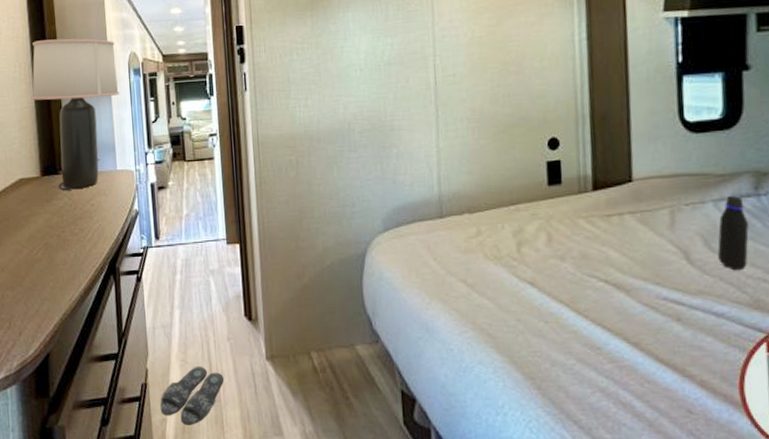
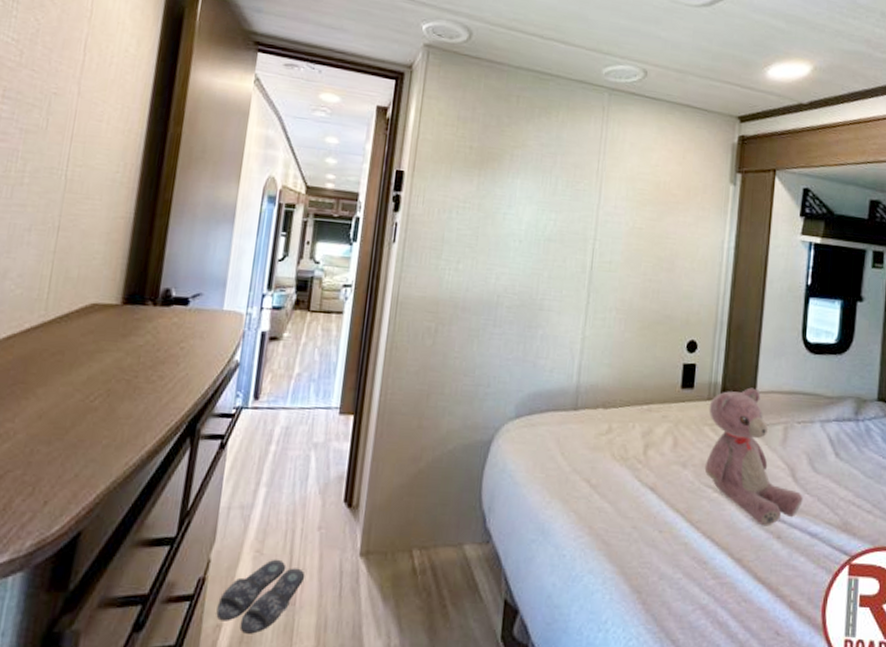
table lamp: present [31,38,119,191] -> none [130,140,252,328]
teddy bear: none [581,176,702,310] -> present [704,387,803,527]
water bottle: present [717,196,749,271] -> none [818,419,847,493]

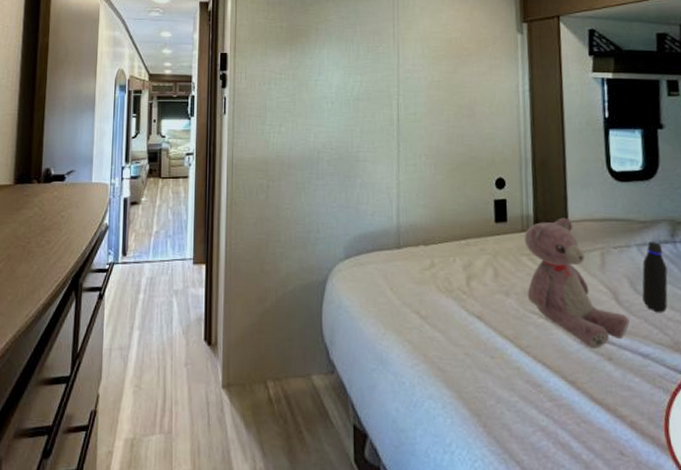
slippers: present [216,559,304,634] -> none [108,392,177,459]
water bottle: none [818,419,847,493] -> present [642,242,668,313]

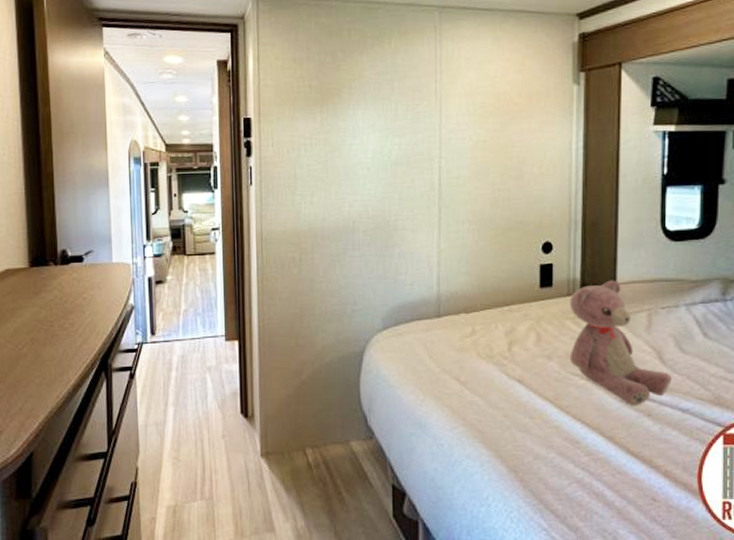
water bottle: present [642,242,668,313] -> none [687,301,715,370]

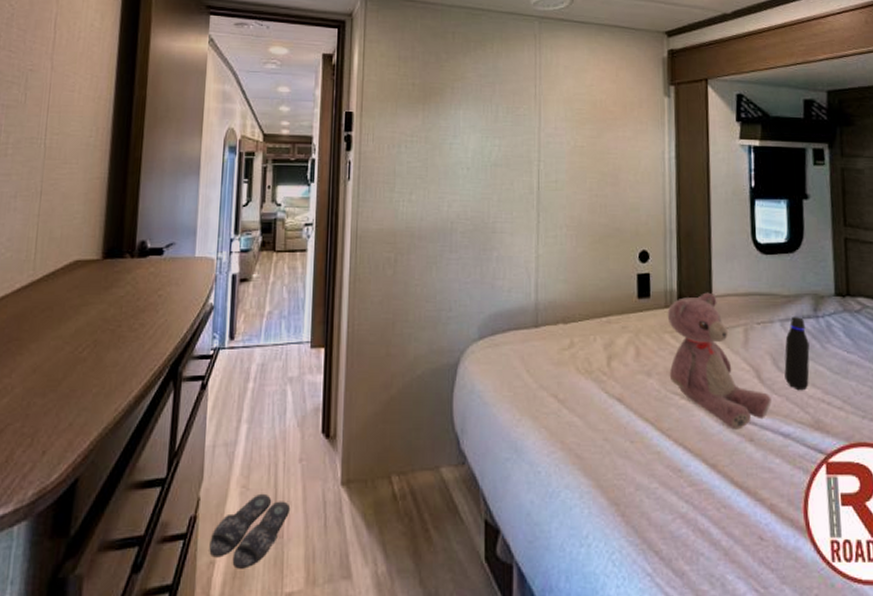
slippers: none [150,463,216,523] -> present [209,493,289,569]
water bottle: none [687,301,715,370] -> present [784,317,810,391]

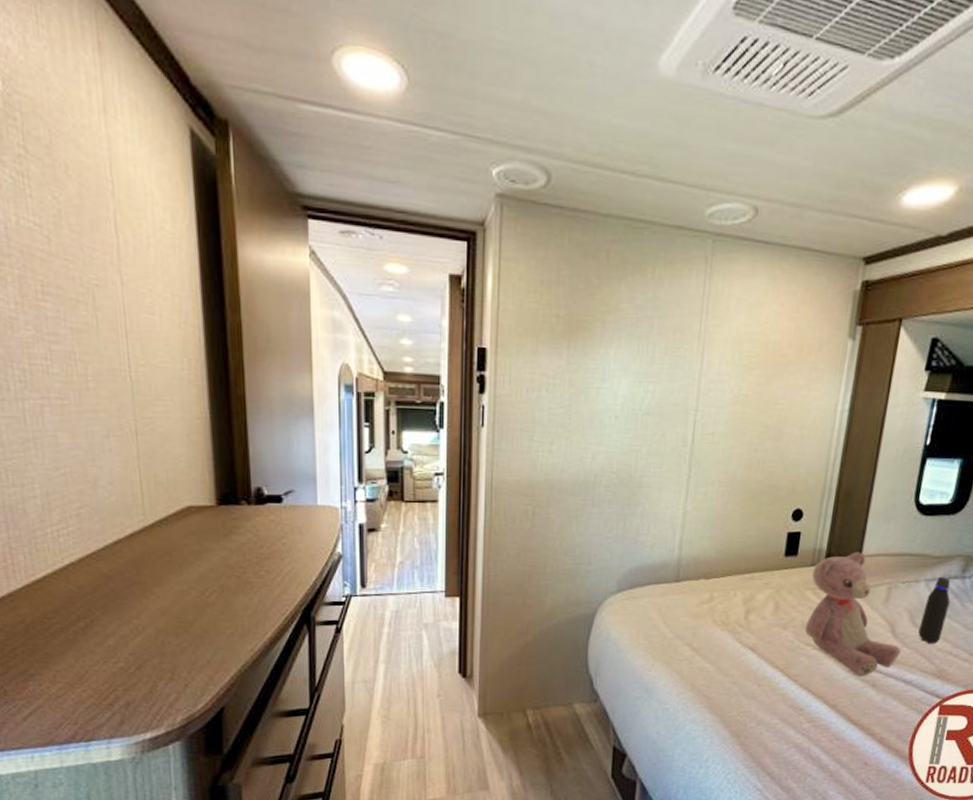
slippers: present [209,493,289,569] -> none [356,722,429,781]

